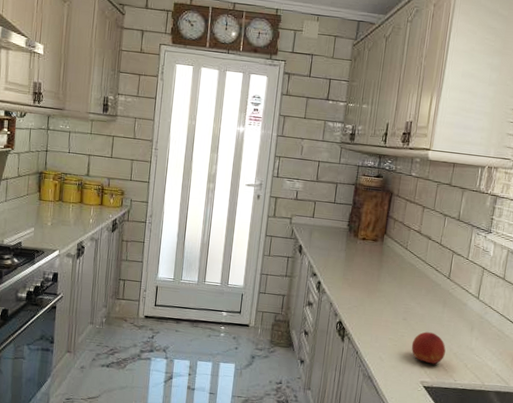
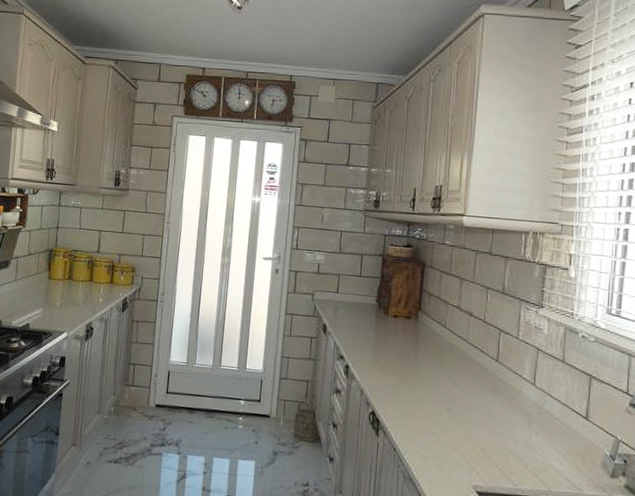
fruit: present [411,332,446,366] -> none [458,424,500,467]

